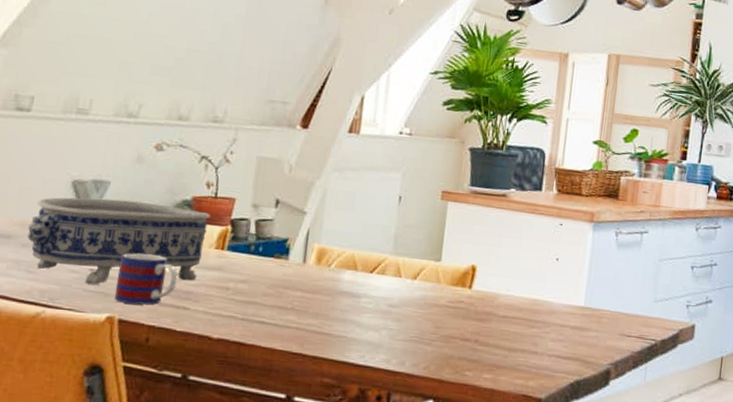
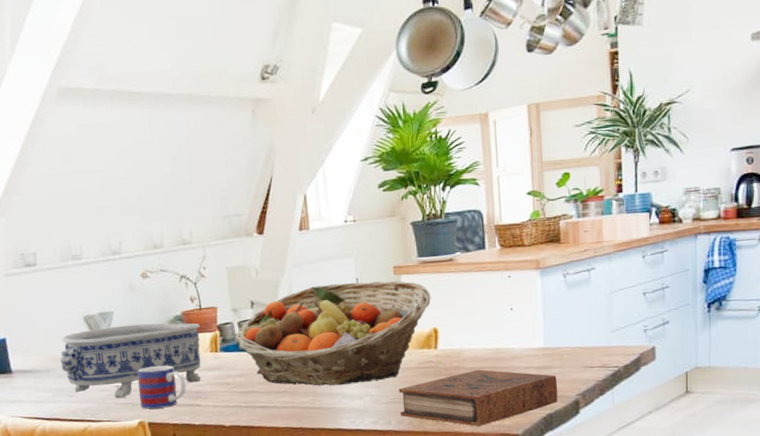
fruit basket: none [247,196,476,314] -> present [234,280,431,386]
book: none [417,318,592,383] -> present [398,369,558,426]

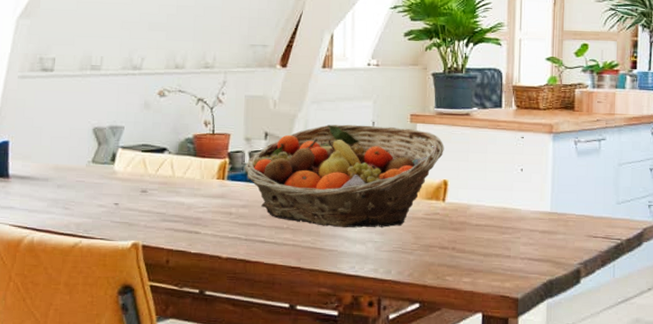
decorative bowl: present [60,323,201,399] -> none [61,141,210,217]
mug: present [137,365,186,409] -> none [136,187,188,232]
book: present [398,369,558,426] -> none [401,227,561,285]

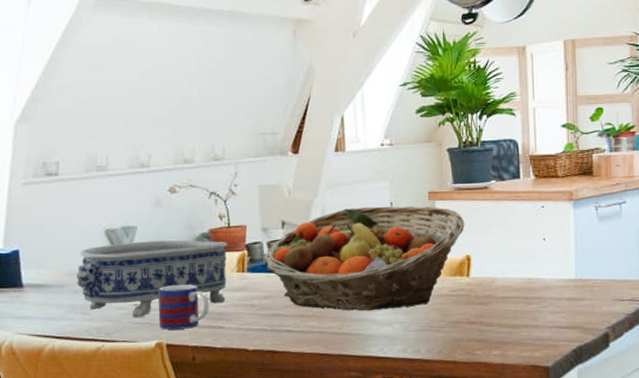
decorative bowl: none [61,141,210,217] -> present [76,240,227,318]
mug: none [136,187,188,232] -> present [158,285,210,330]

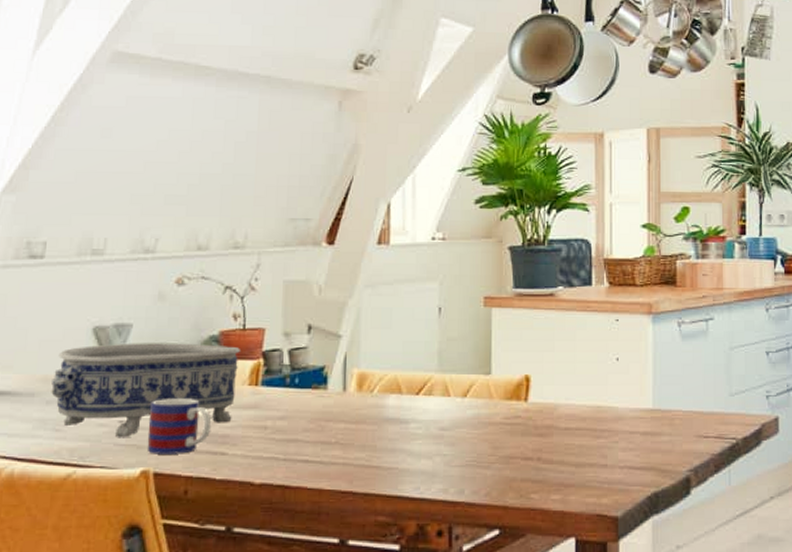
fruit basket: present [263,206,465,311] -> none [281,311,525,440]

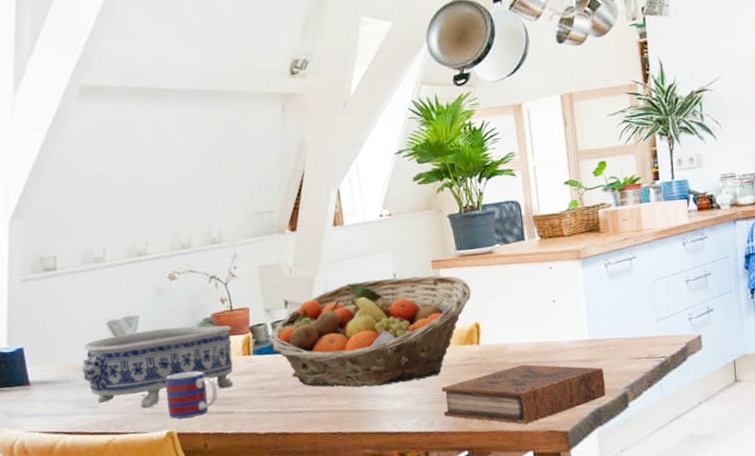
fruit basket: none [281,311,525,440] -> present [268,275,472,388]
book: none [476,430,667,503] -> present [441,364,606,424]

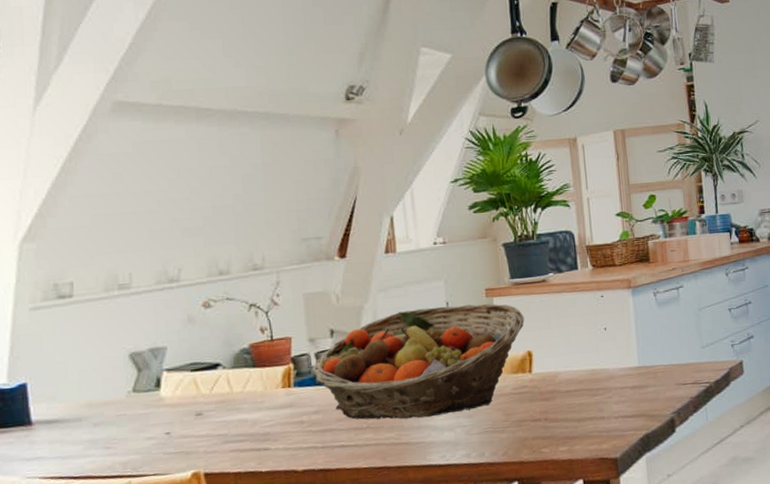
decorative bowl: present [82,325,234,409] -> none [96,356,271,448]
mug: present [165,371,218,419] -> none [193,405,253,458]
book: present [441,364,606,424] -> none [492,392,654,453]

